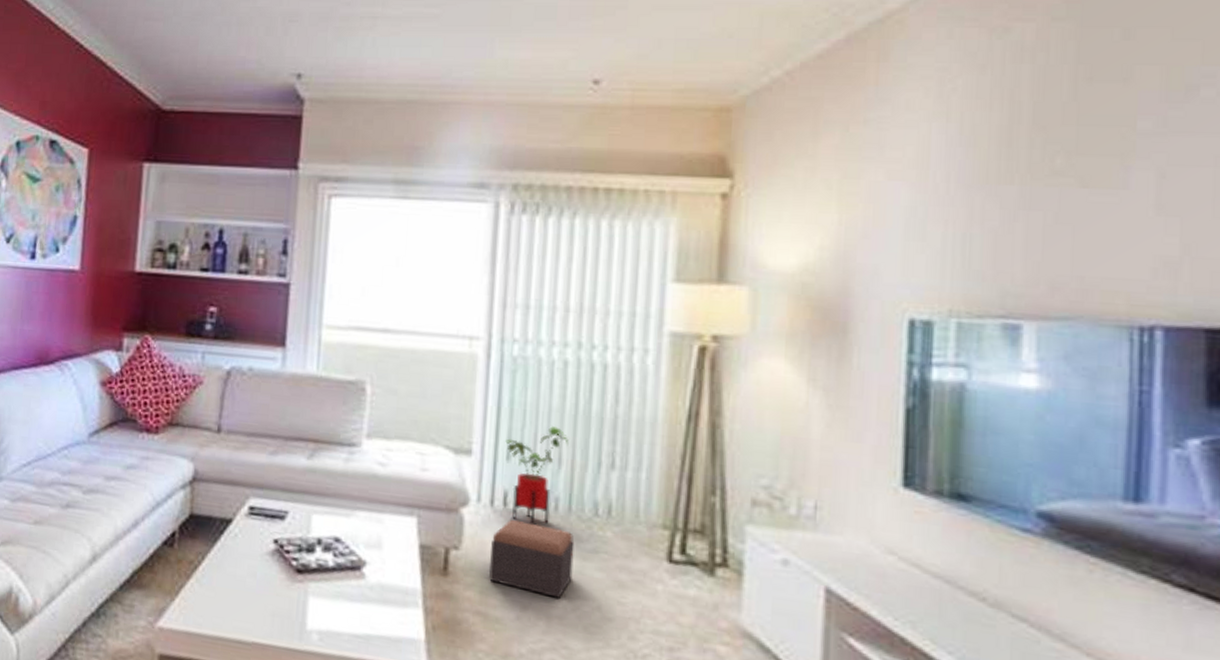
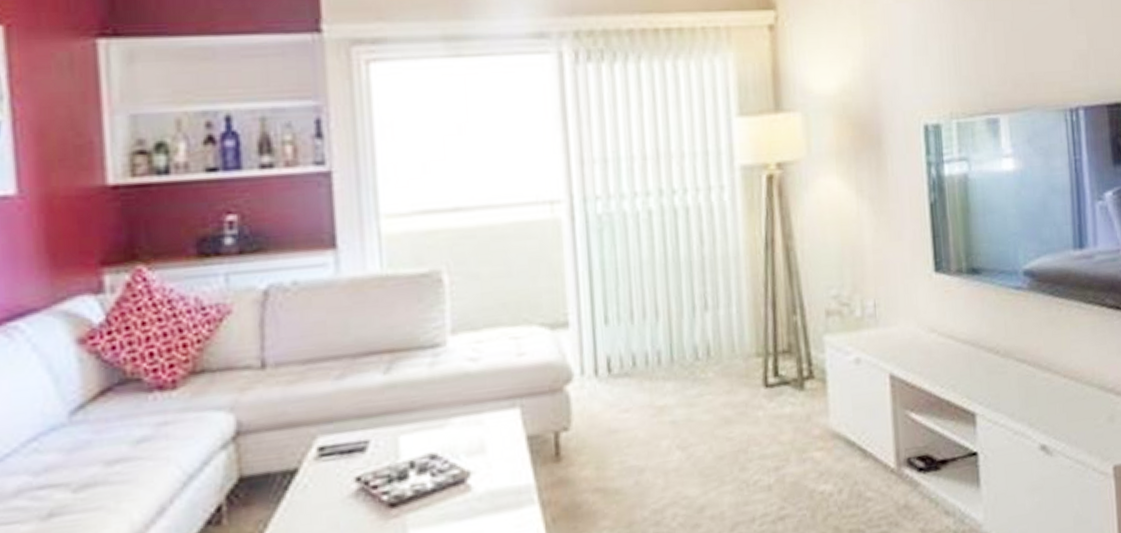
footstool: present [489,520,575,598] -> none [601,381,683,454]
house plant: present [505,426,569,524] -> none [601,279,663,384]

